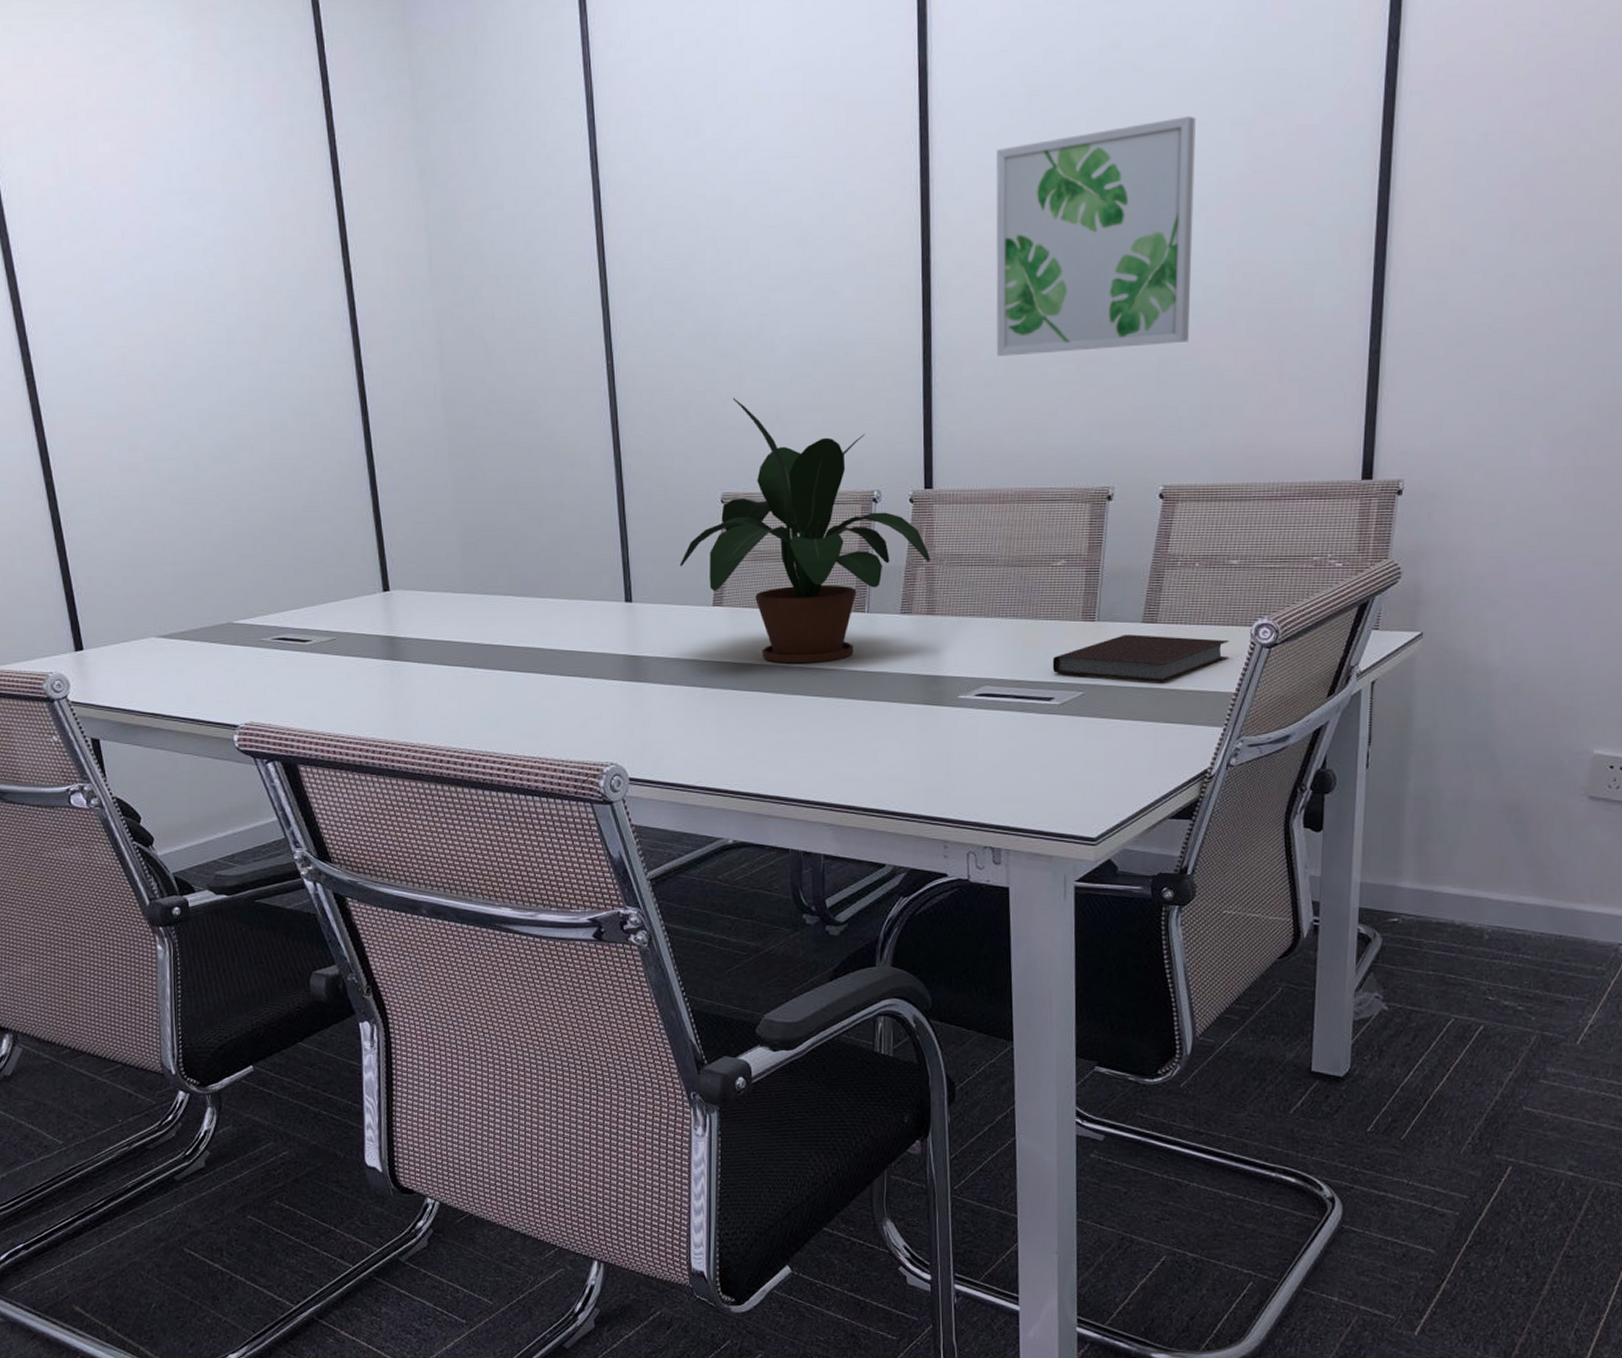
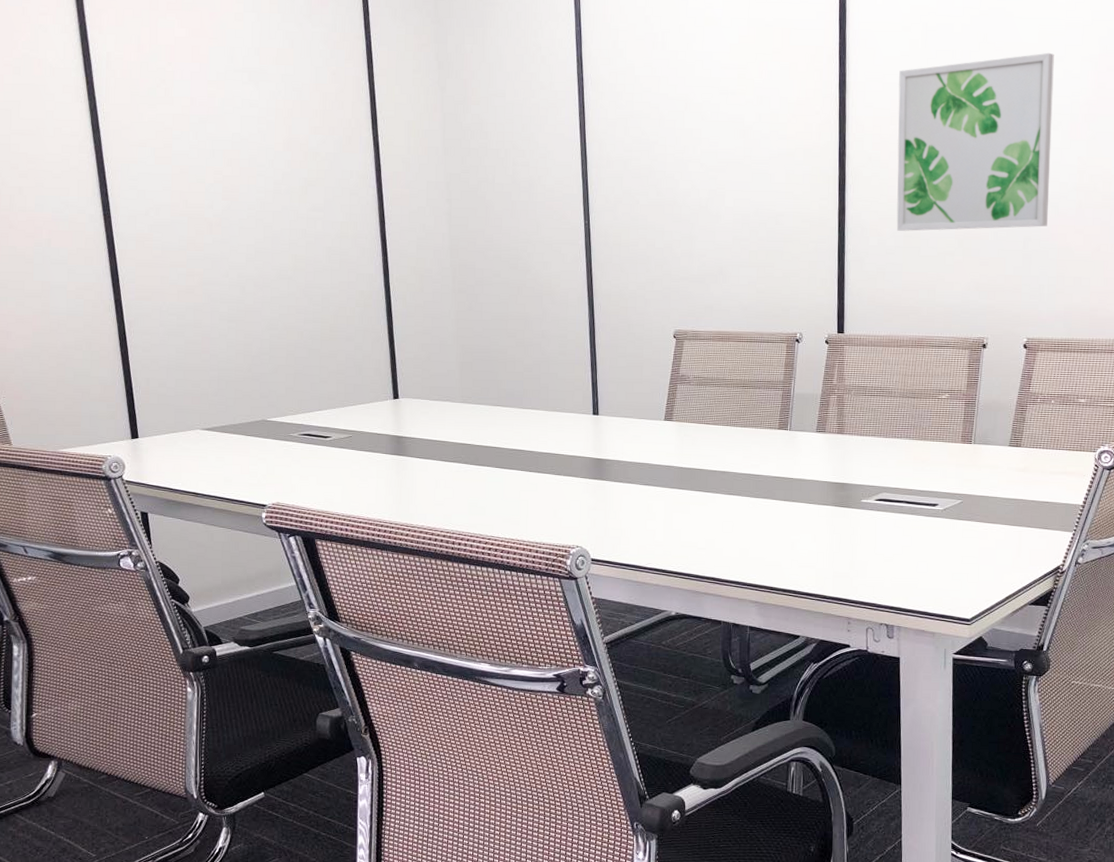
potted plant: present [679,398,931,663] -> none [638,255,842,469]
notebook: present [1052,634,1229,682] -> none [937,455,1078,495]

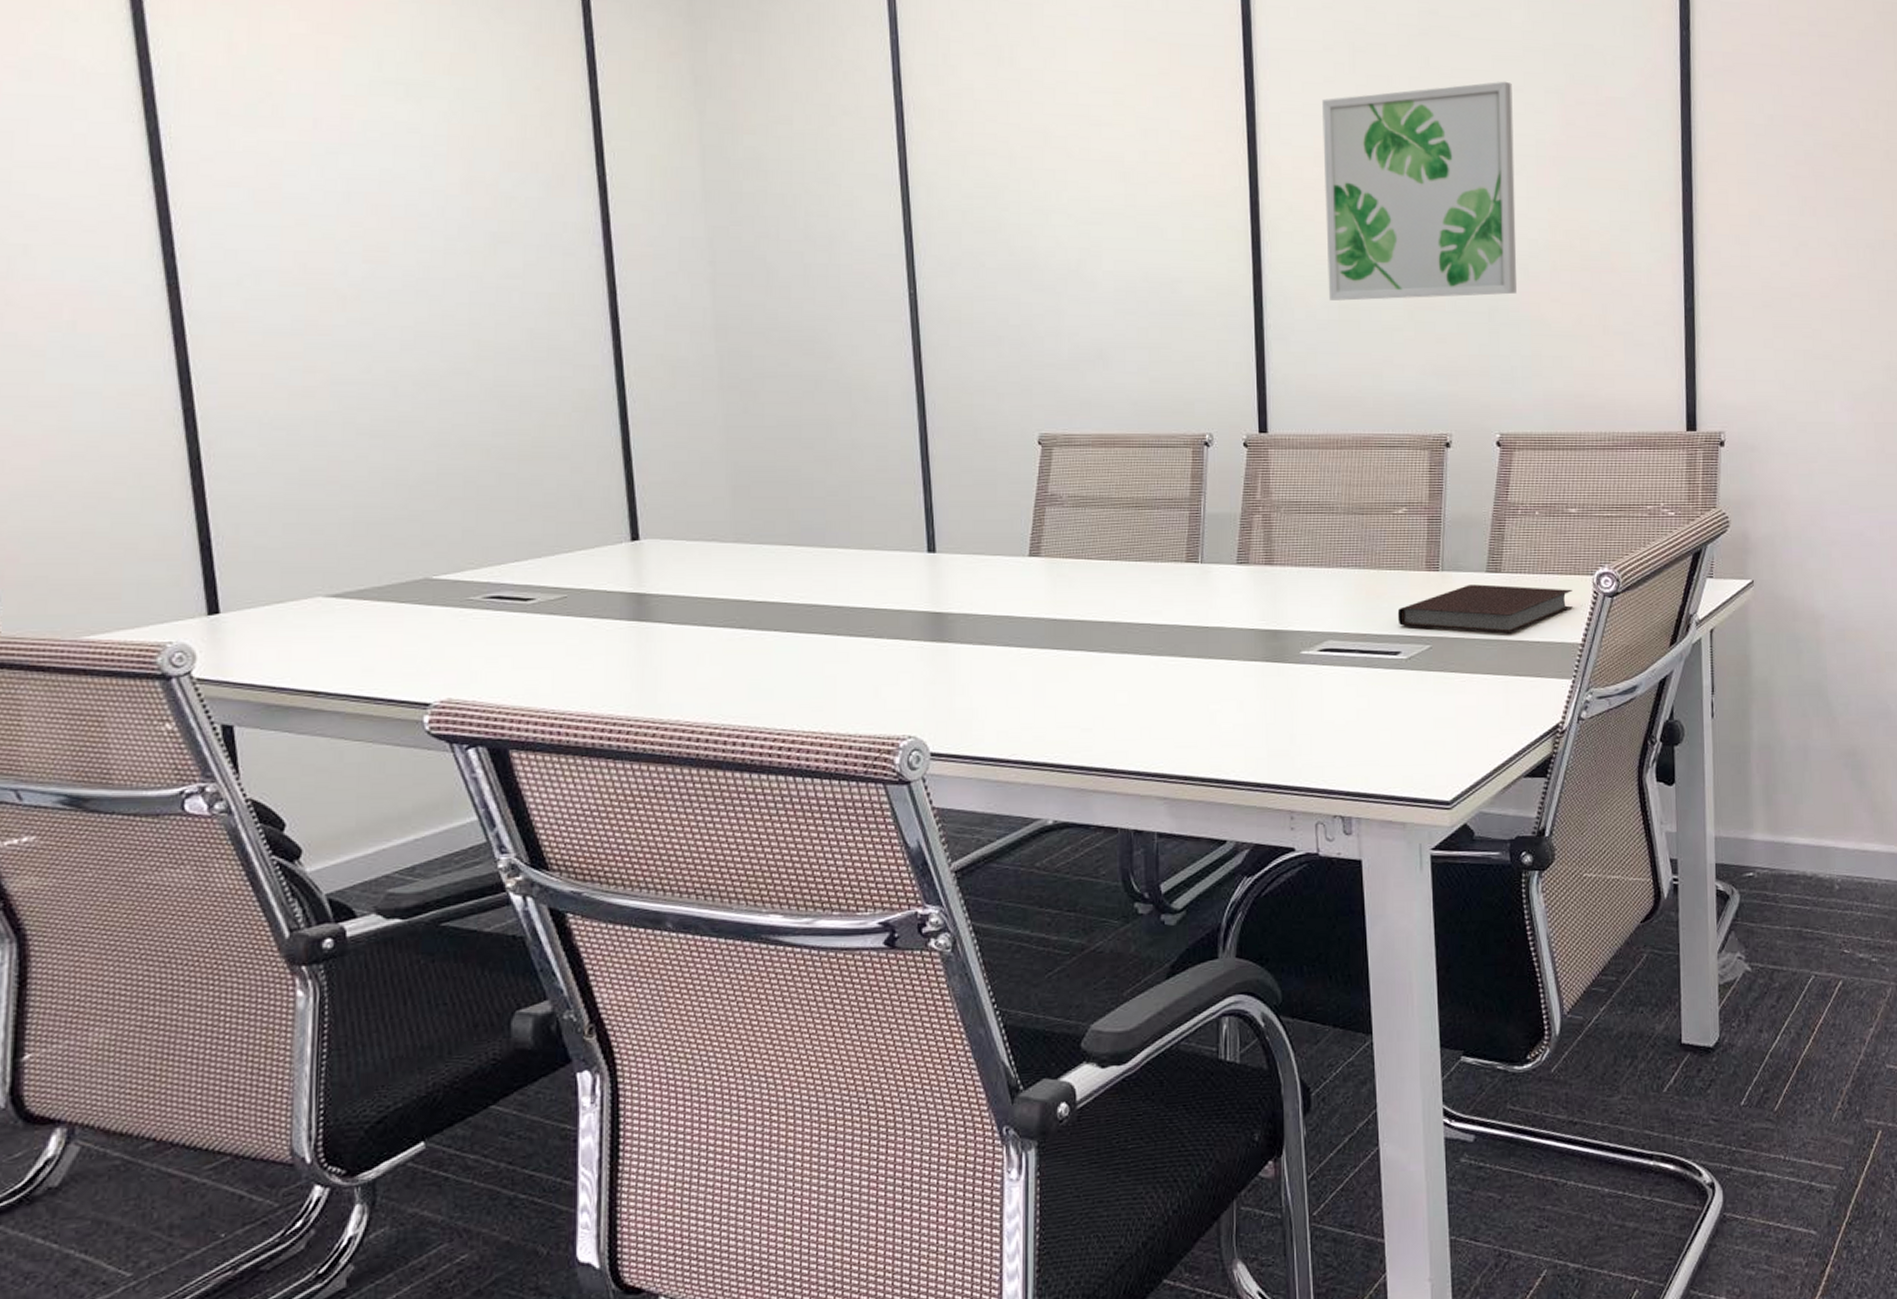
notebook: none [937,455,1078,495] -> present [1397,584,1573,634]

